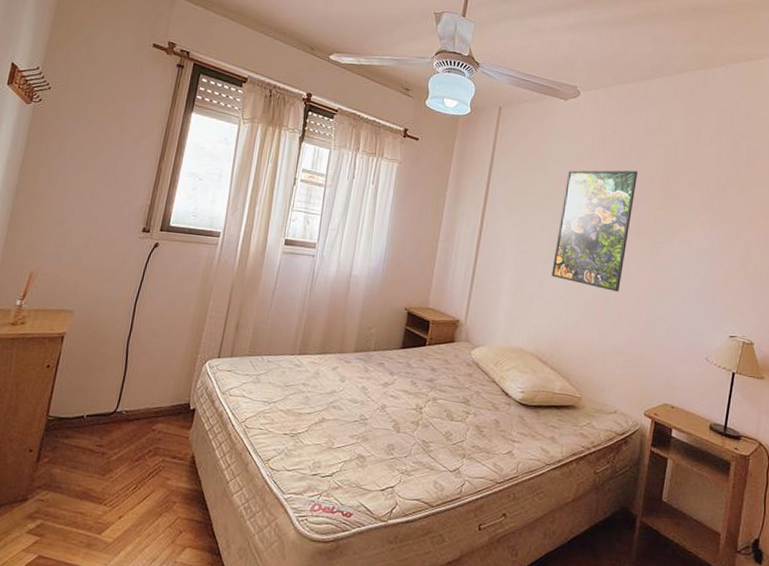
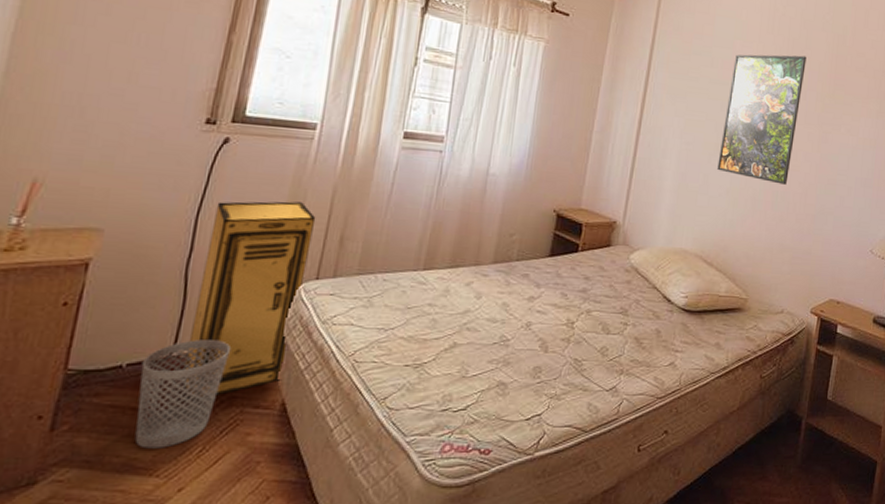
wastebasket: none [90,400,156,483] -> present [134,340,230,449]
storage cabinet: none [125,293,219,448] -> present [184,201,316,400]

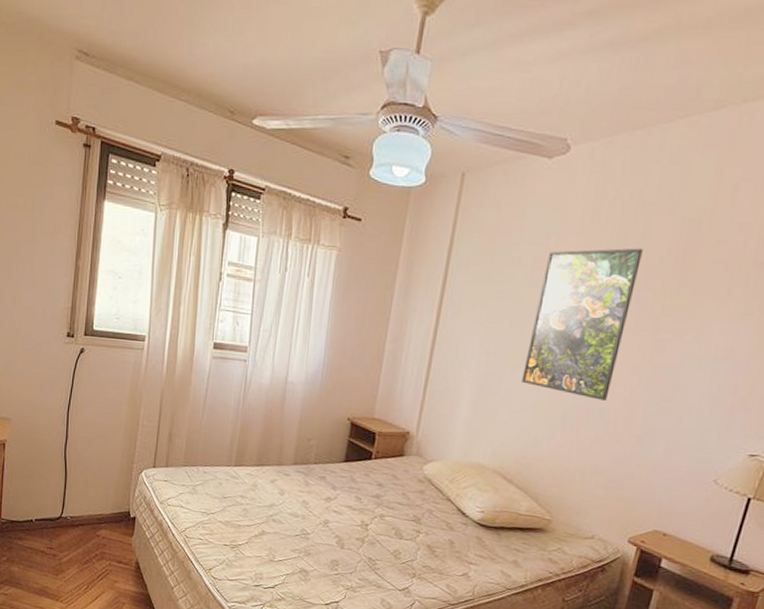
wastebasket: present [134,340,230,449] -> none [44,506,98,583]
storage cabinet: present [184,201,316,400] -> none [71,400,150,551]

